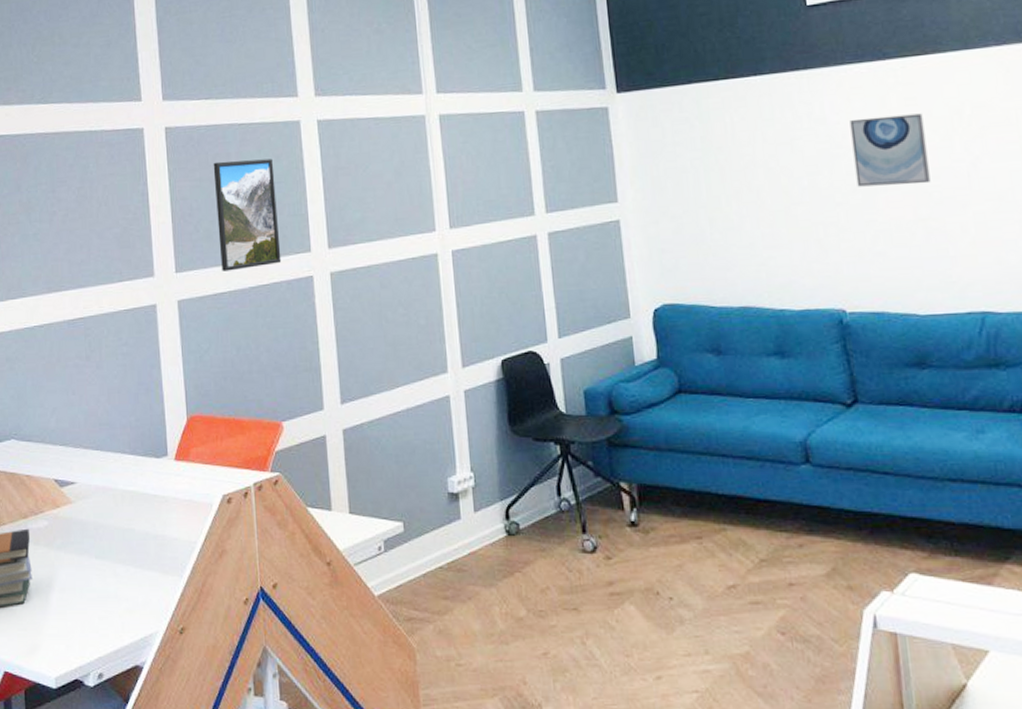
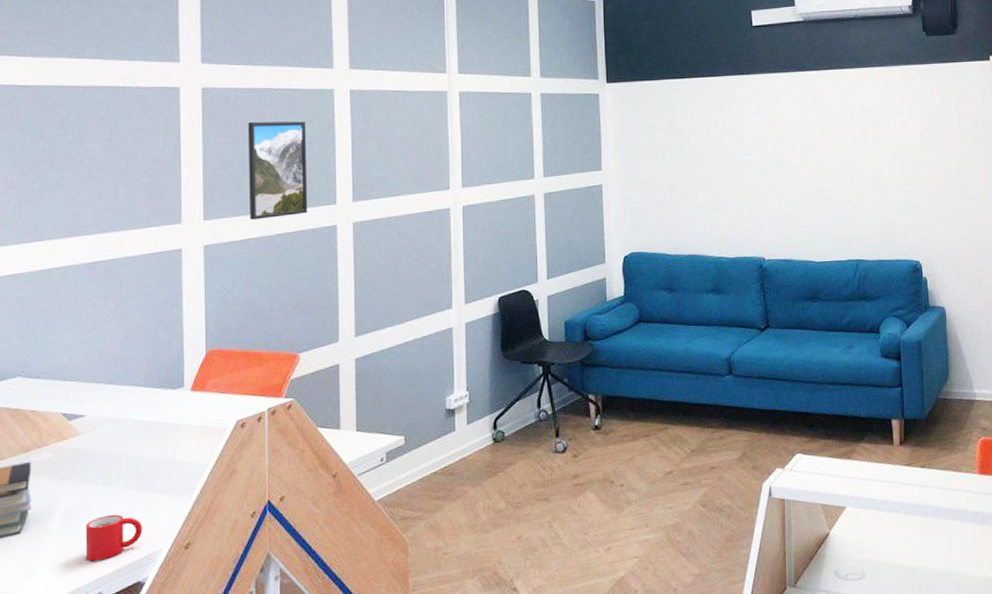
mug: none [83,590,138,639] -> present [85,514,143,562]
wall art: present [850,113,931,187] -> none [777,112,829,165]

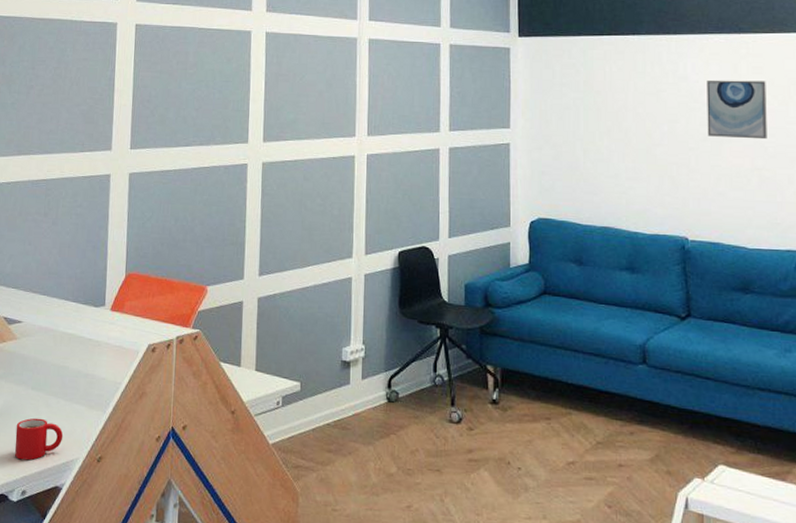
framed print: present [247,121,308,220] -> none [170,58,225,153]
wall art: none [777,112,829,165] -> present [707,80,767,140]

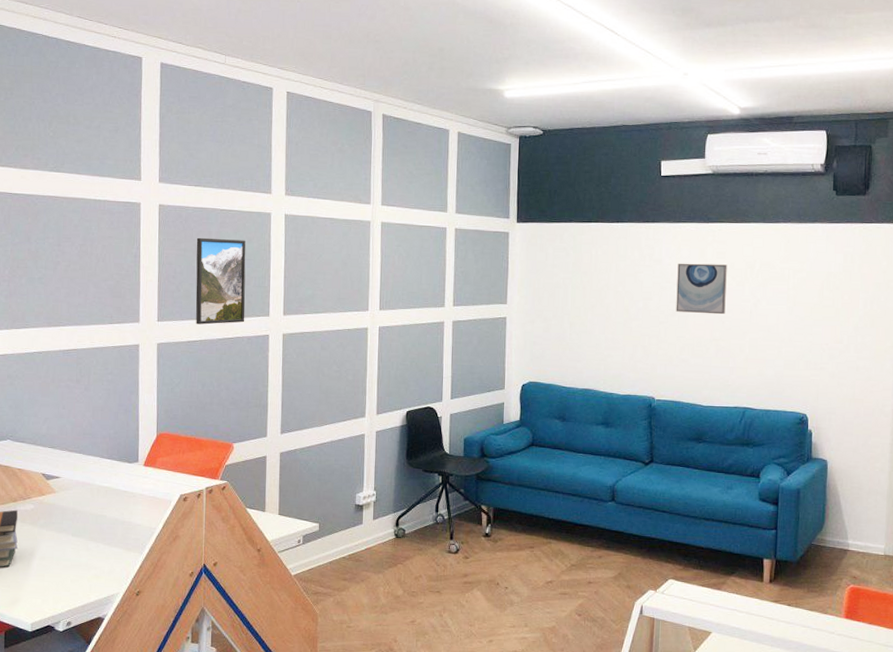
mug: present [14,418,64,461] -> none [58,560,104,597]
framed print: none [170,58,225,153] -> present [195,237,246,325]

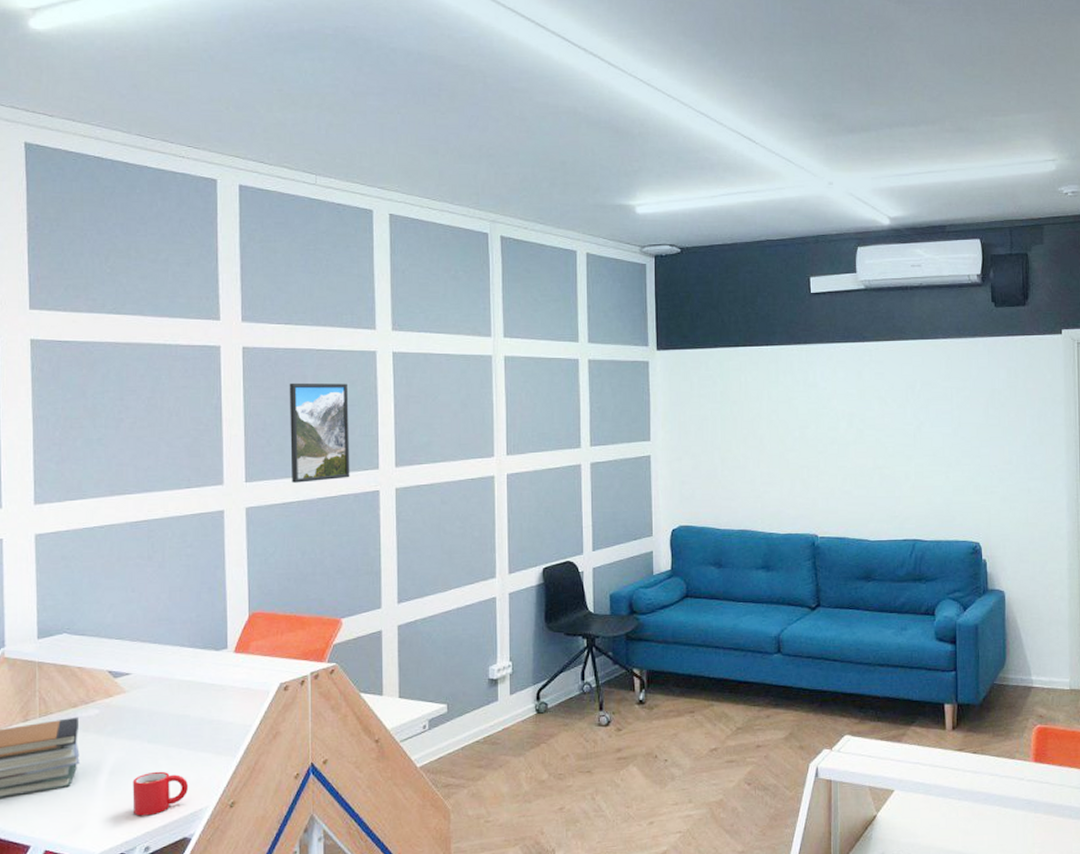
mug: none [58,560,104,597] -> present [132,771,189,816]
wall art: present [676,263,727,315] -> none [834,386,887,440]

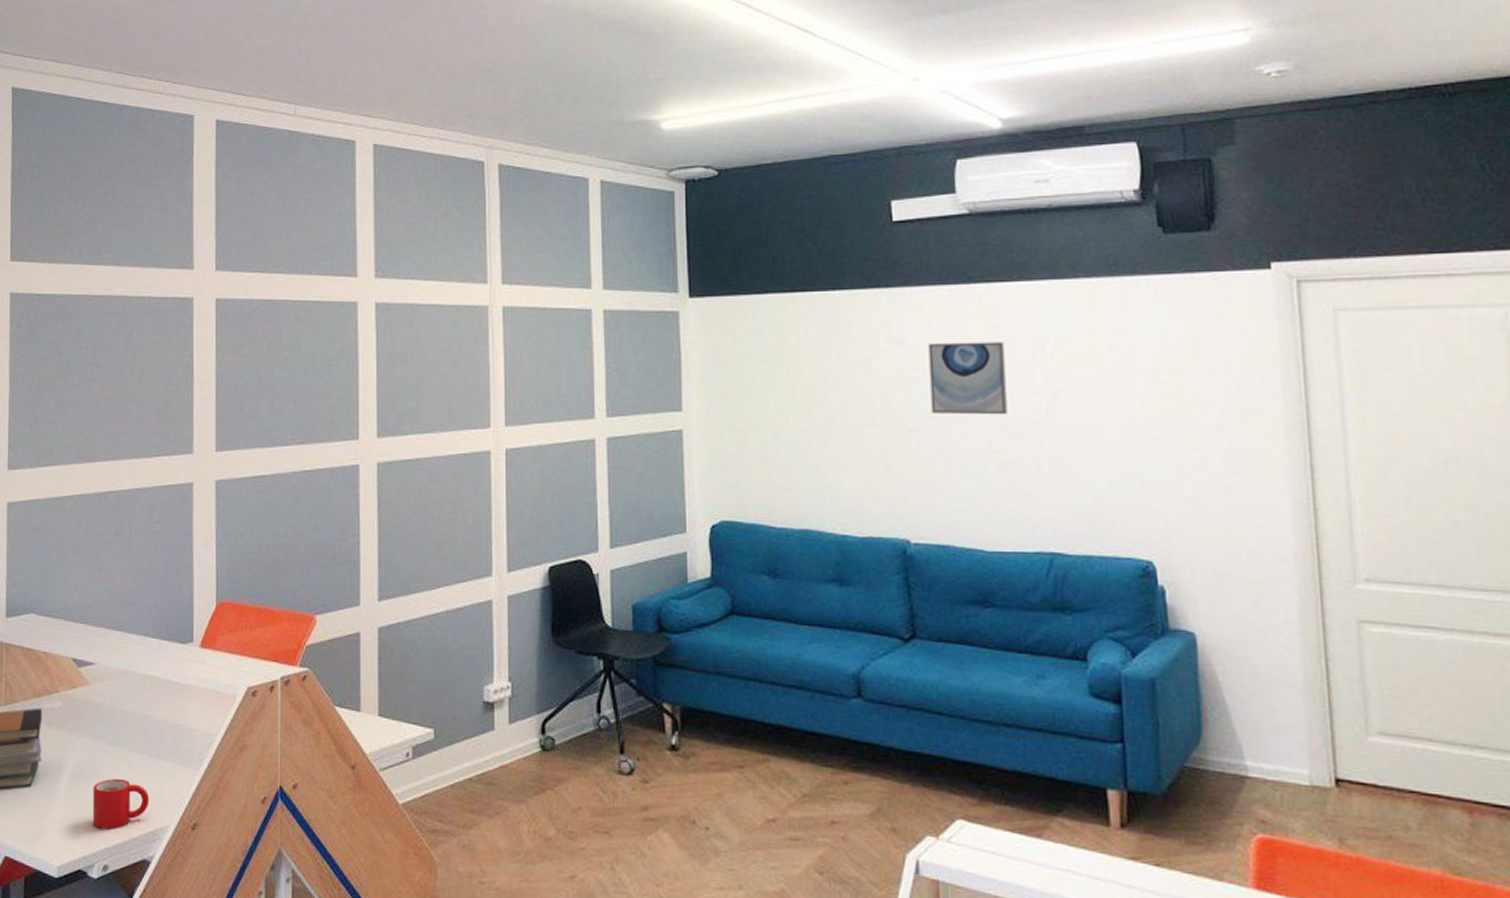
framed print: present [289,382,350,483] -> none [263,338,328,454]
wall art: none [834,386,887,440] -> present [928,342,1008,415]

